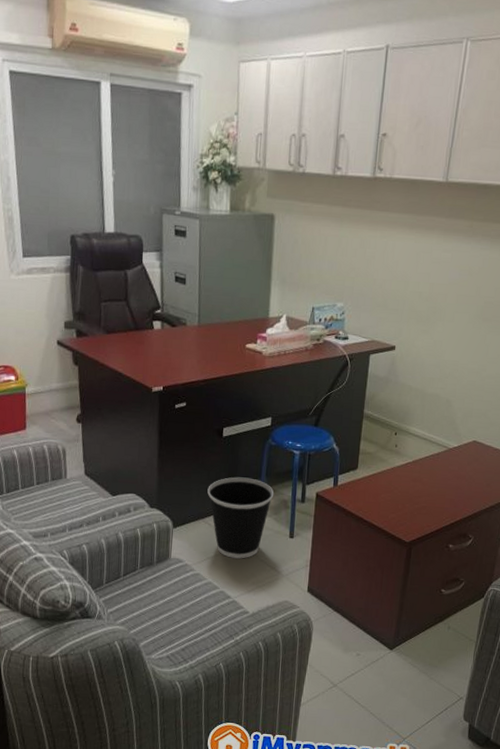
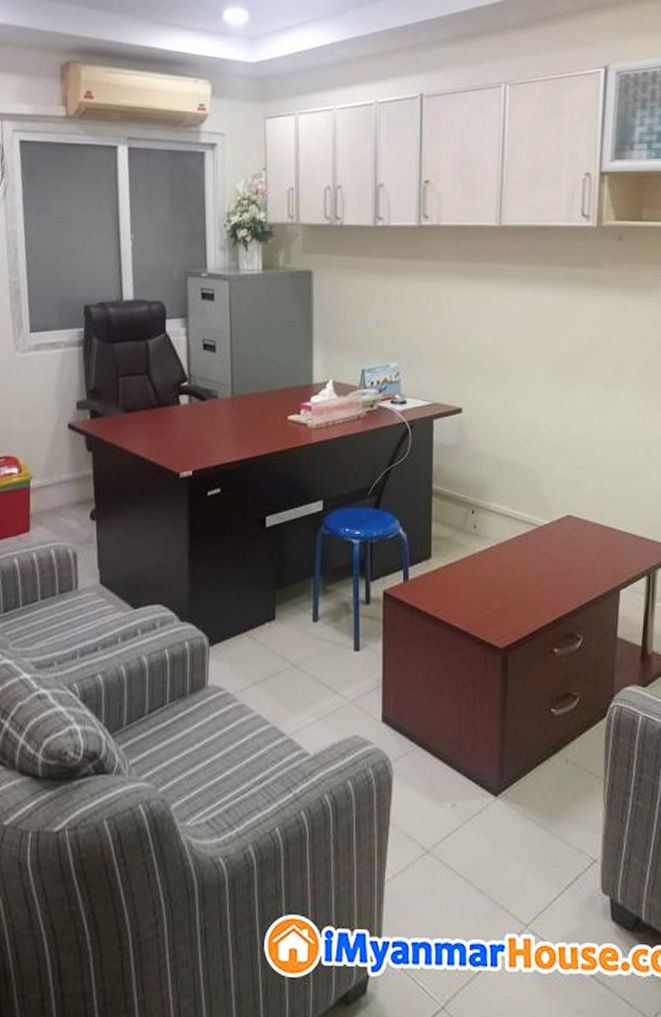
wastebasket: present [207,477,274,559] -> none [250,576,332,682]

